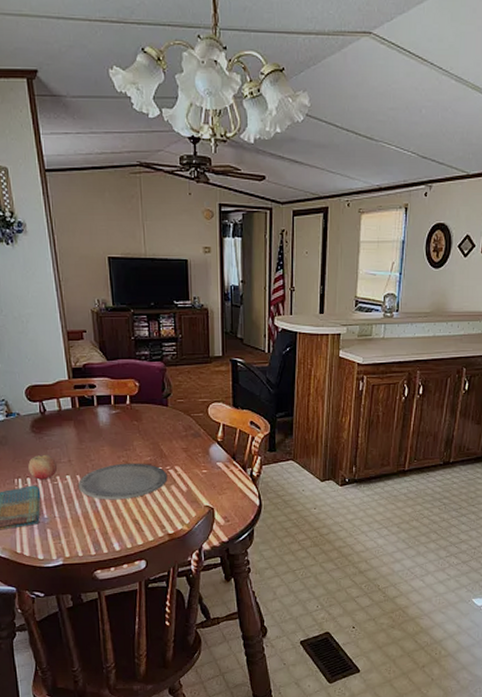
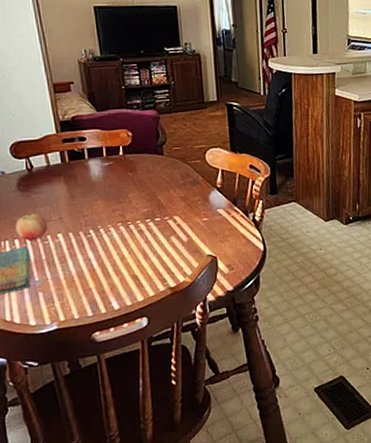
plate: present [77,463,168,500] -> none [70,215,167,257]

